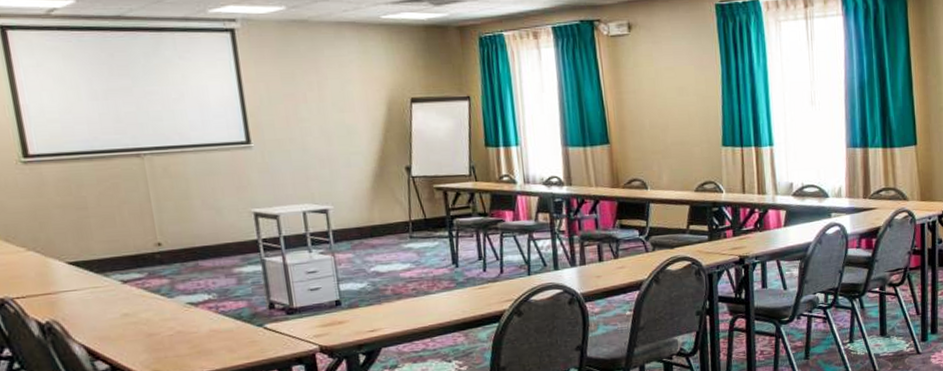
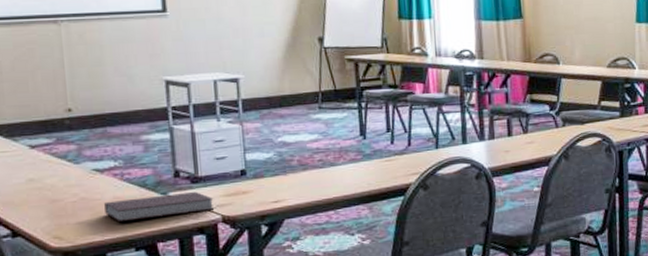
notebook: none [201,322,312,355] -> present [104,191,215,223]

